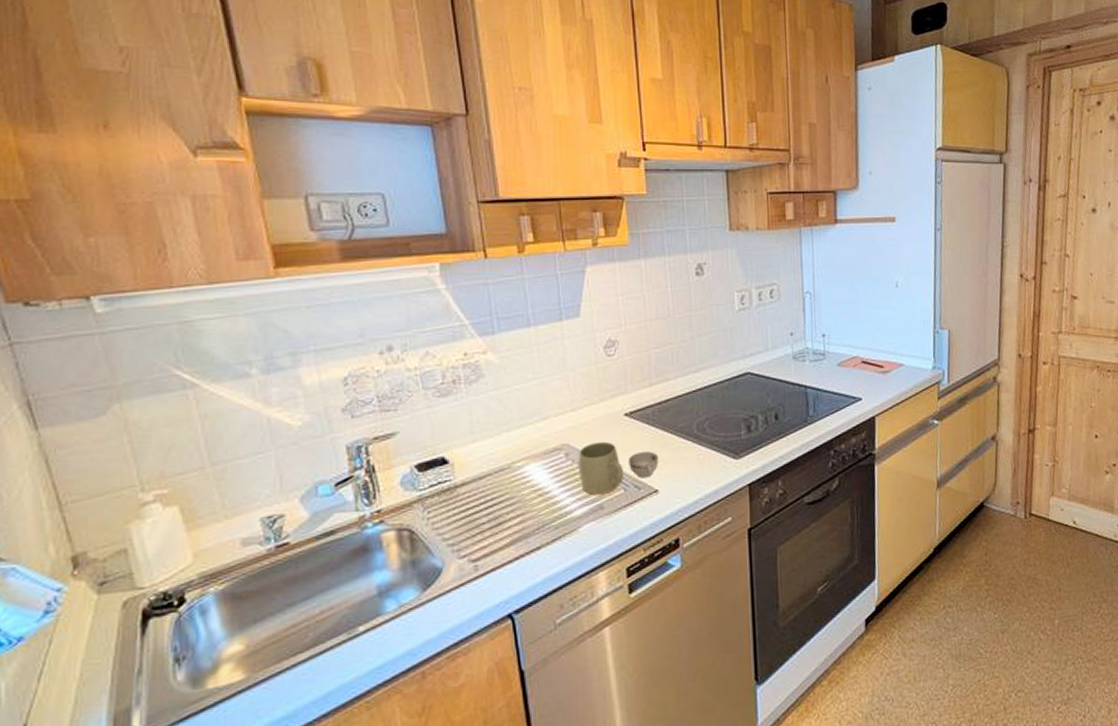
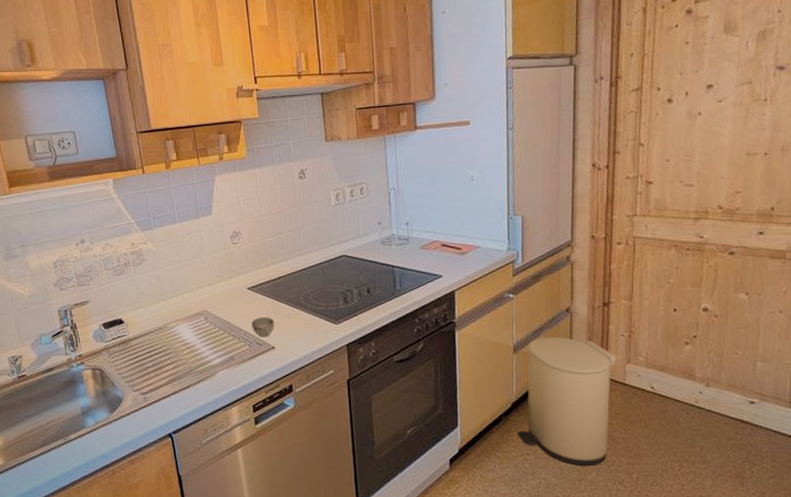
mug: present [578,441,624,495] -> none [214,309,249,349]
pedal bin: none [939,468,1040,616] -> present [517,337,616,467]

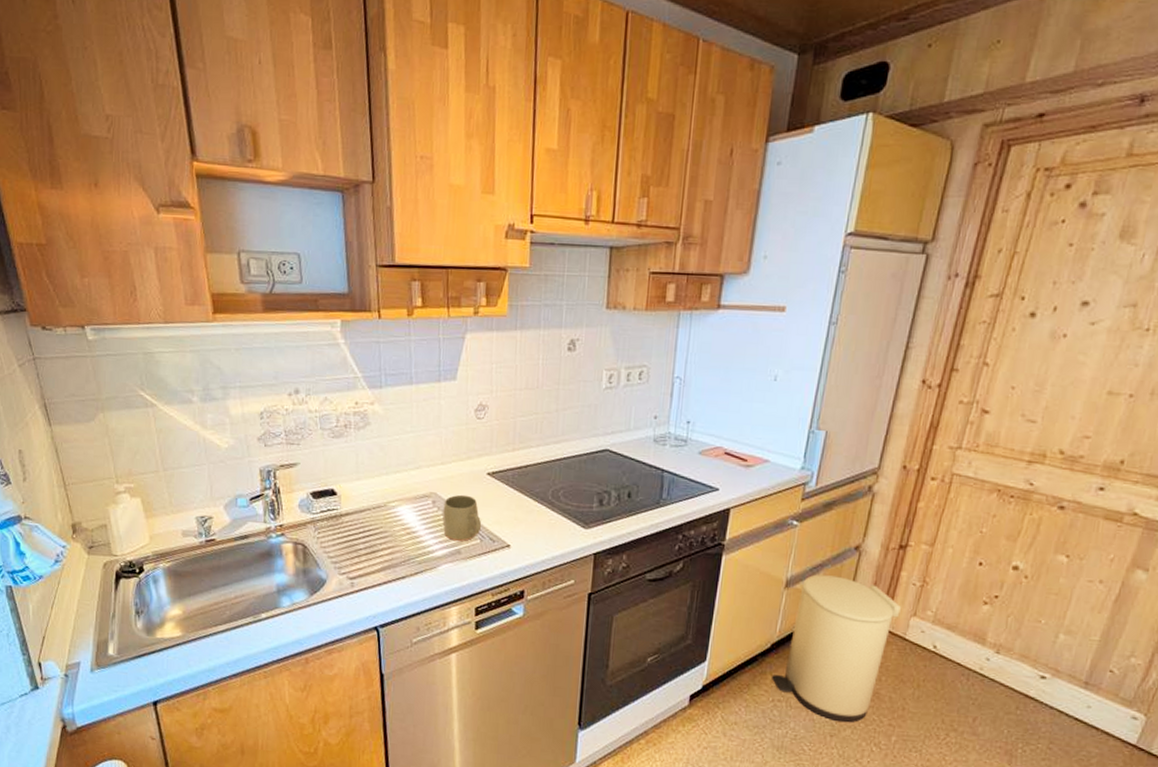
mug: none [214,309,249,349] -> present [442,494,482,541]
teacup: present [252,316,275,338] -> none [486,508,514,533]

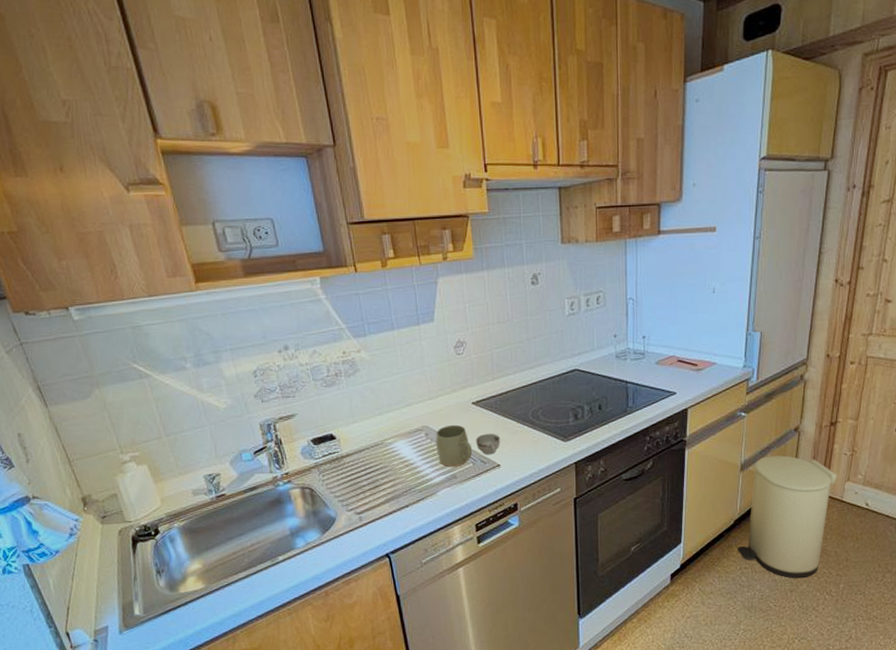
teacup: none [486,508,514,533] -> present [476,433,501,455]

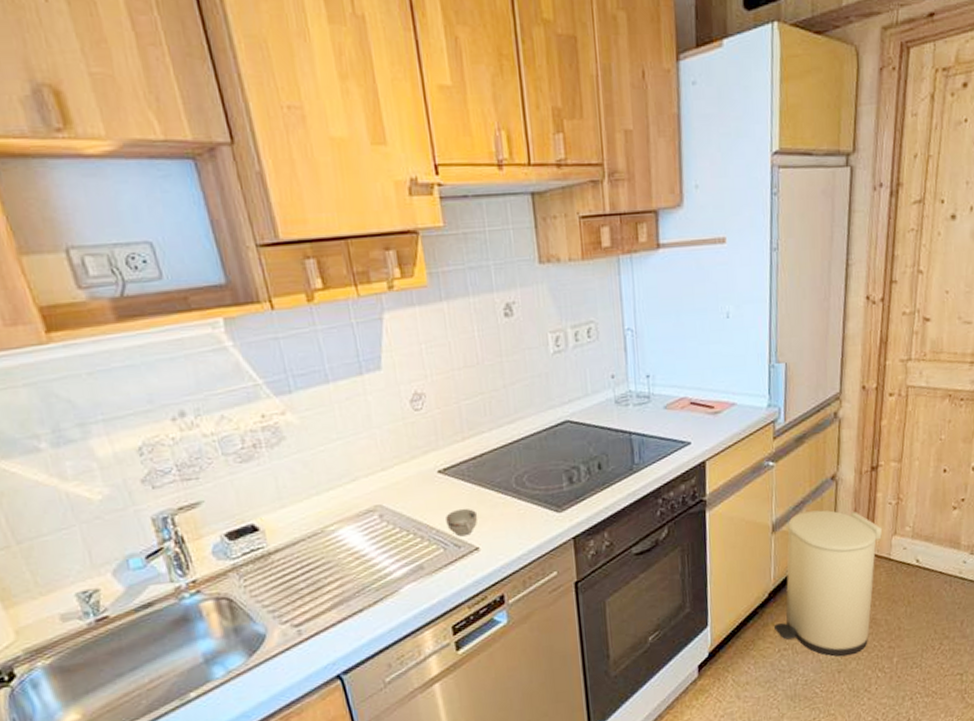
mug: present [436,424,473,467] -> none [393,500,443,556]

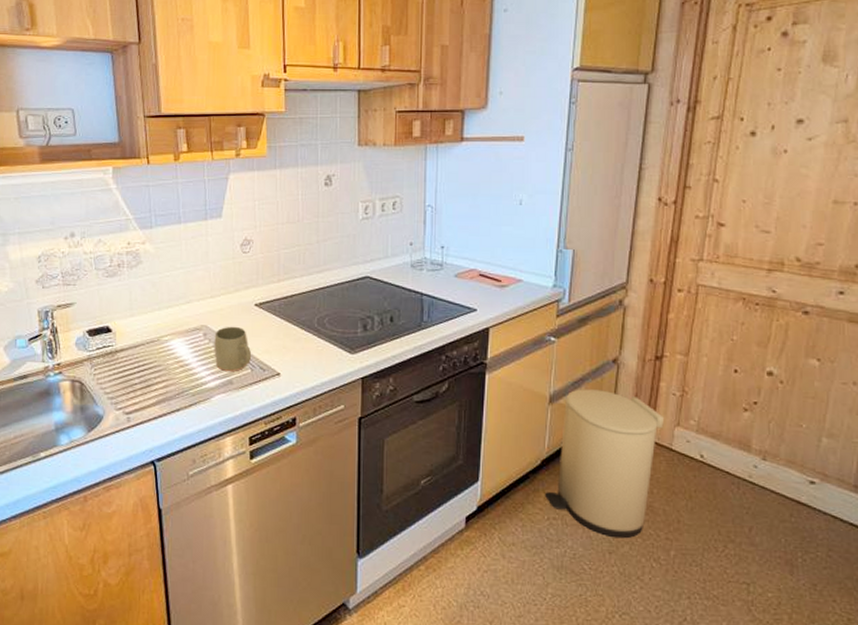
mug: none [393,500,443,556] -> present [214,326,252,371]
teacup: present [446,508,478,537] -> none [256,338,283,362]

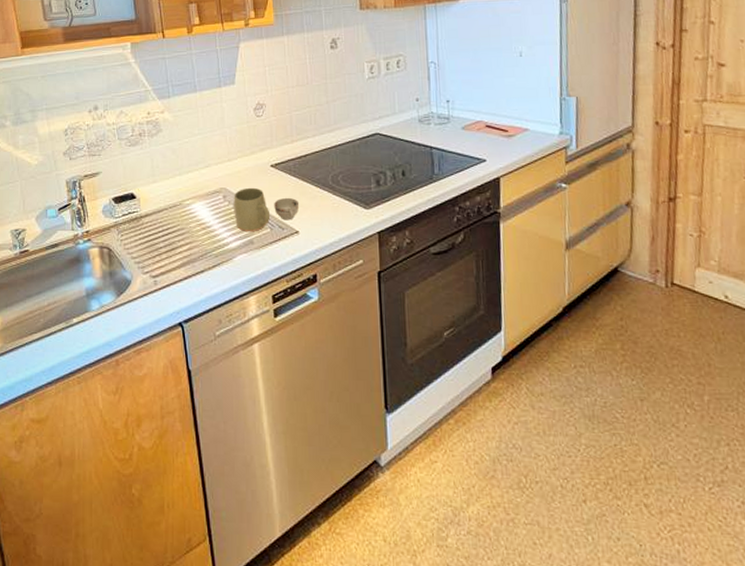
teacup: none [256,338,283,362] -> present [274,197,300,221]
pedal bin: present [545,389,664,539] -> none [570,234,684,385]

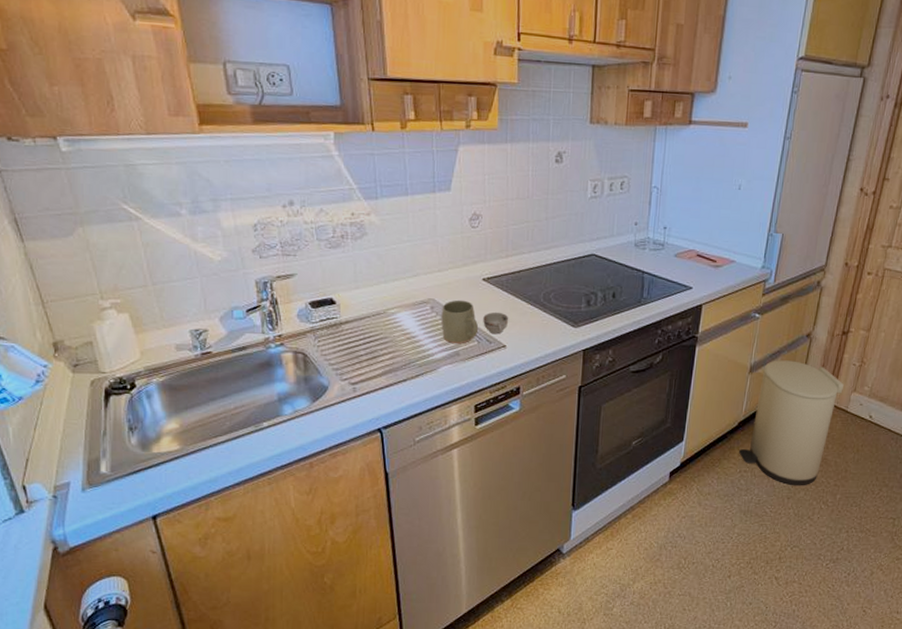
pedal bin: none [570,234,684,385] -> present [739,360,844,486]

